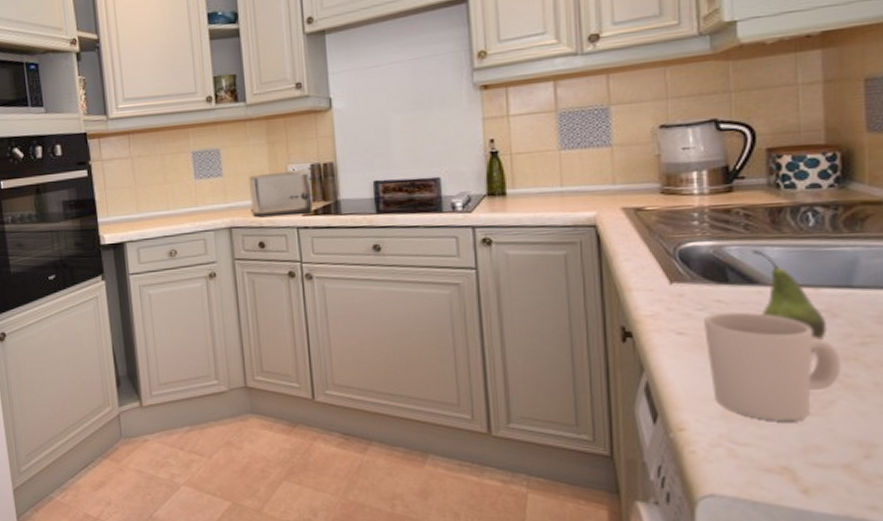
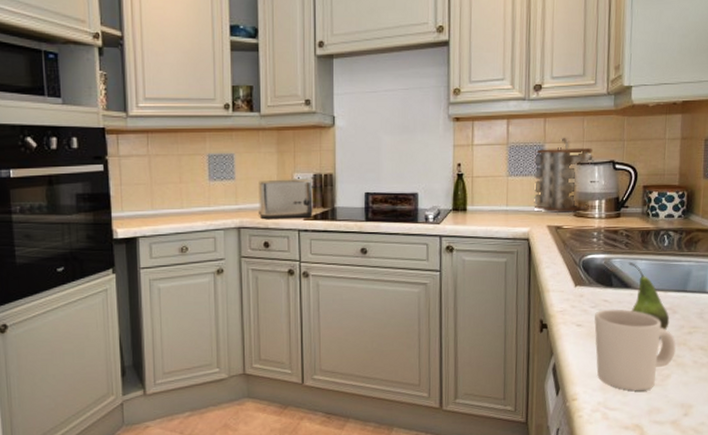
spice rack: none [596,96,685,191] -> present [534,138,592,213]

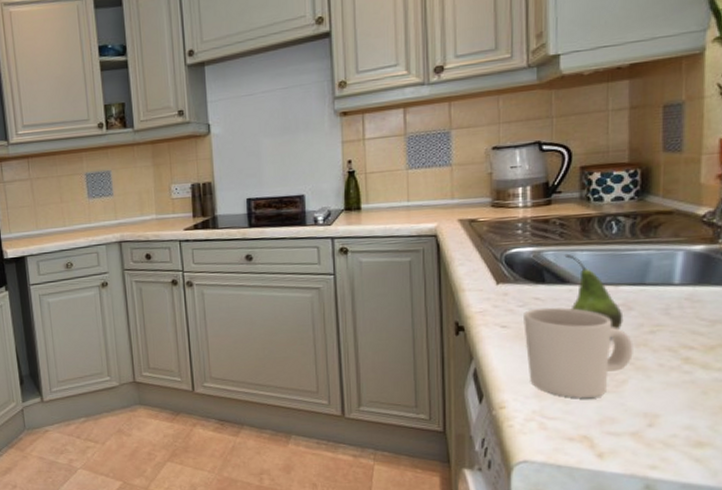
toaster: present [257,179,316,220] -> none [135,189,194,233]
spice rack: present [534,138,592,213] -> none [439,122,512,205]

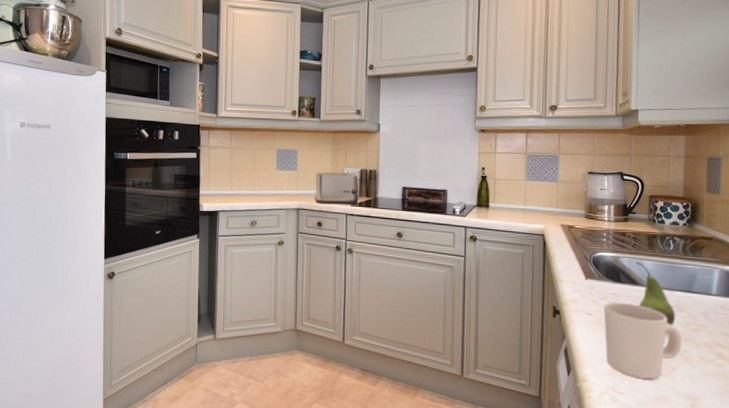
toaster: none [135,189,194,233] -> present [315,172,362,205]

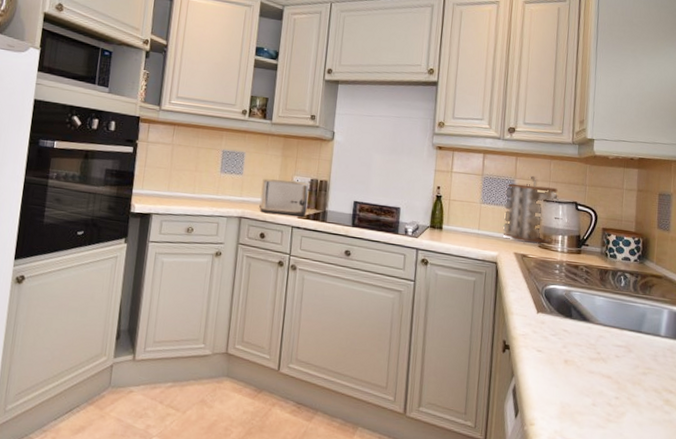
spice rack: none [549,151,602,215] -> present [503,176,558,244]
mug: present [604,302,682,379] -> none [554,338,631,425]
fruit: present [635,261,676,325] -> none [587,296,625,367]

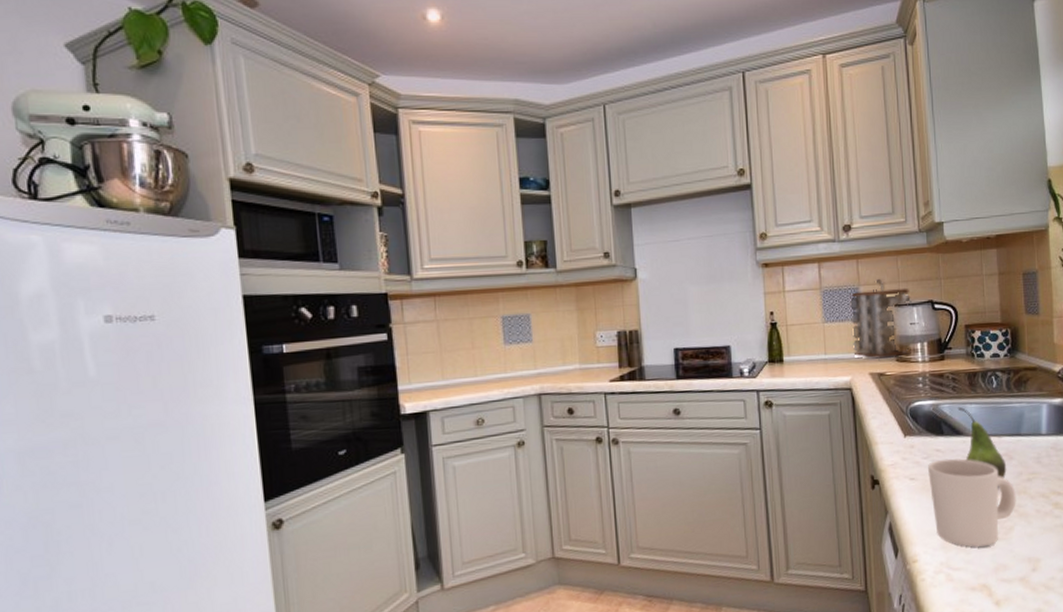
toaster: present [259,178,312,217] -> none [557,337,620,384]
mug: none [554,338,631,425] -> present [928,458,1016,547]
fruit: none [587,296,625,367] -> present [957,406,1007,478]

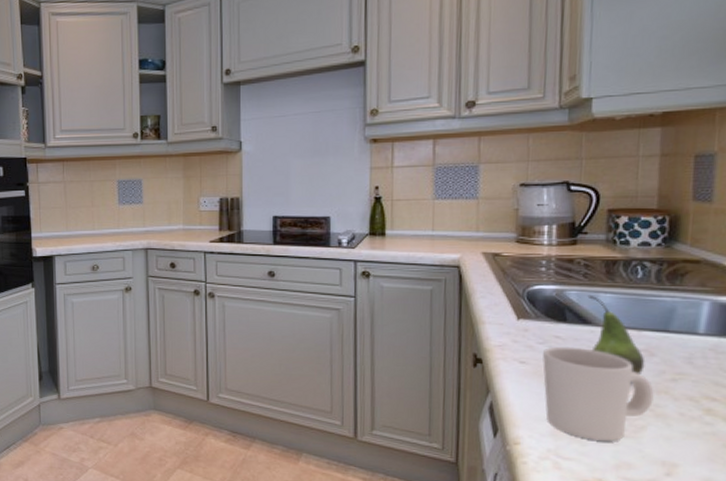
spice rack: present [850,279,913,359] -> none [466,158,540,239]

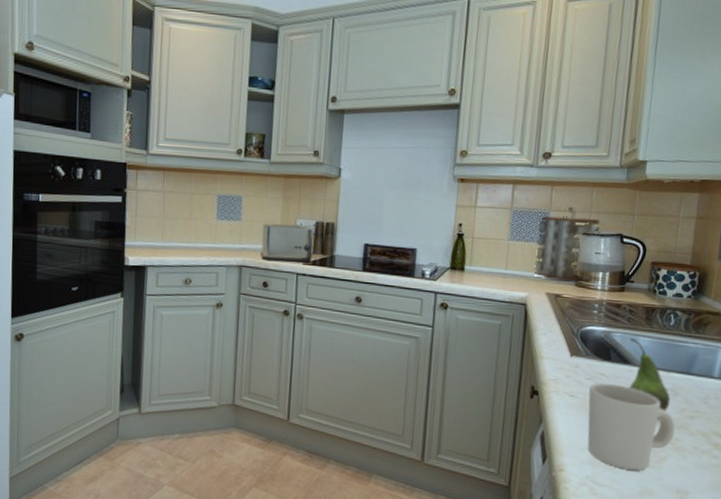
toaster: none [164,202,222,242] -> present [261,223,317,263]
spice rack: none [466,158,540,239] -> present [534,207,600,283]

